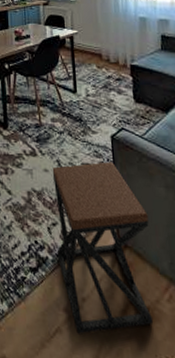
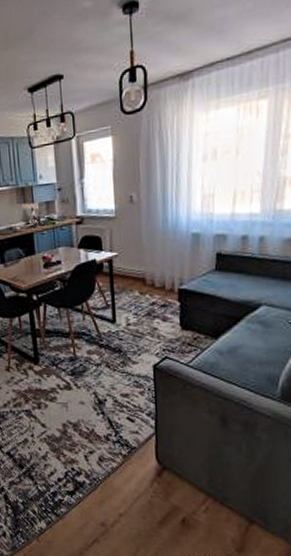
stool: present [52,161,154,334] -> none [88,391,189,543]

